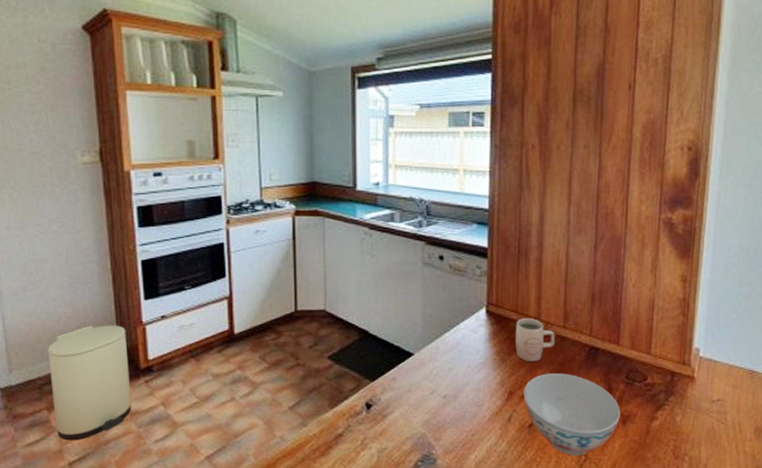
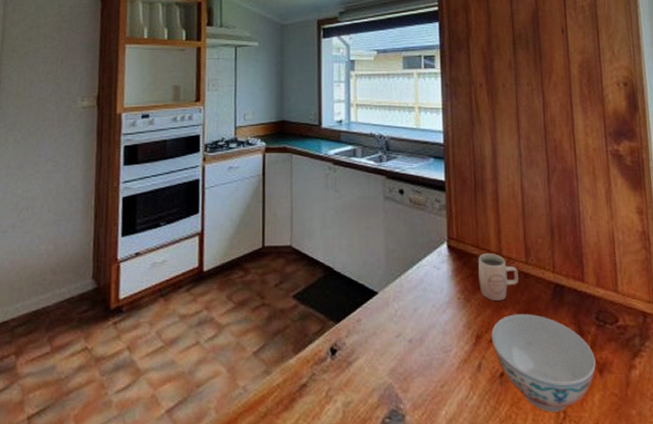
pedal bin: present [47,325,132,441] -> none [20,263,101,390]

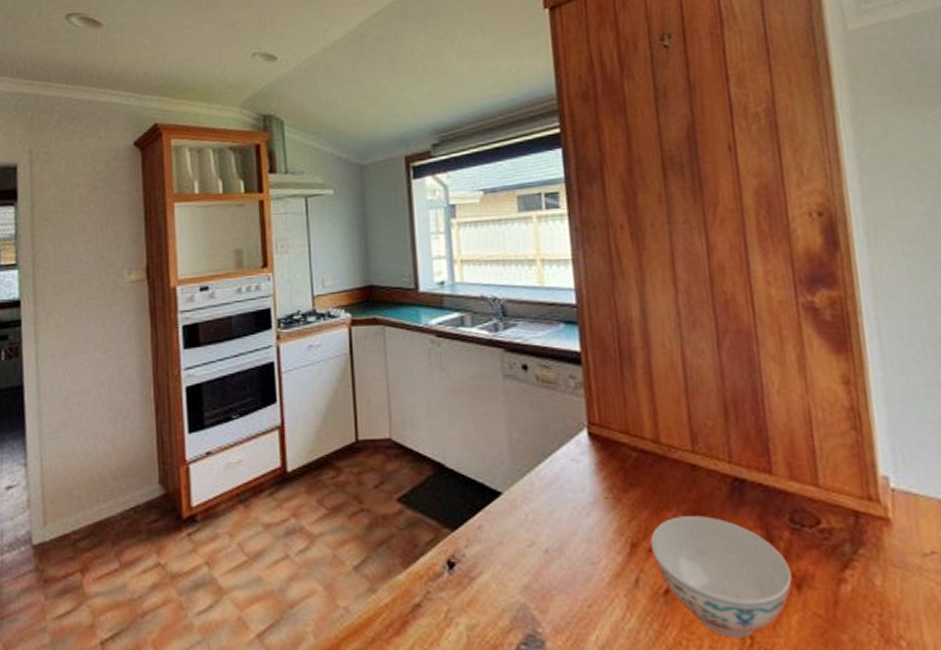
mug: present [477,254,519,301] -> none [628,441,684,500]

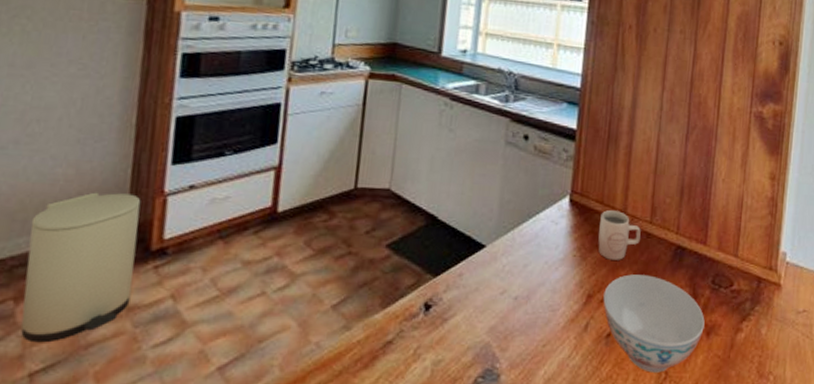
pedal bin: none [85,465,172,612] -> present [20,192,141,343]
mug: none [628,441,684,500] -> present [598,210,641,260]

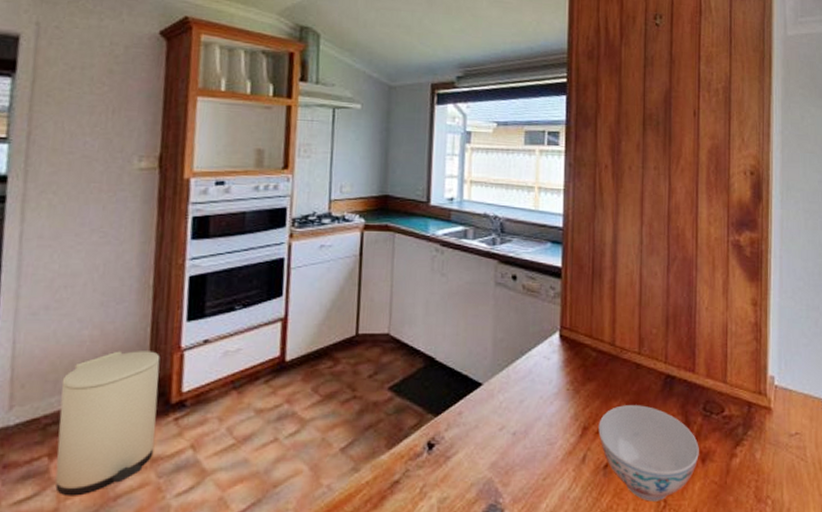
mug: present [598,210,641,260] -> none [589,344,630,392]

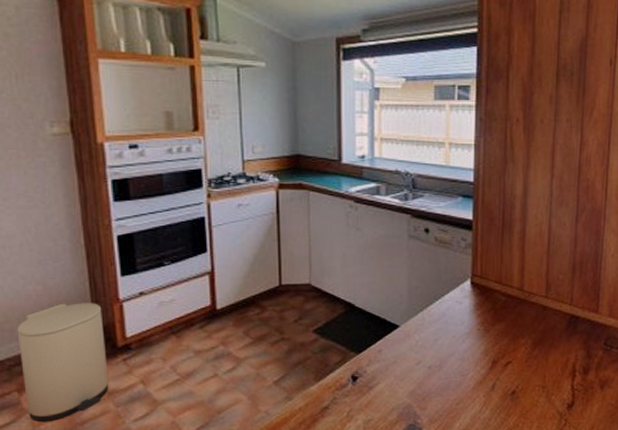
bowl: present [598,405,699,502] -> none [507,342,599,421]

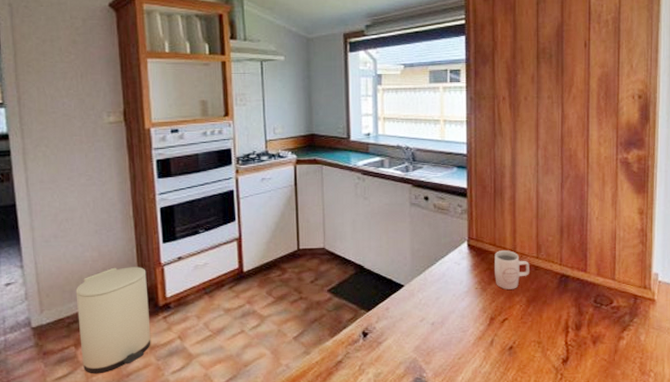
mug: none [498,289,537,331] -> present [494,250,529,290]

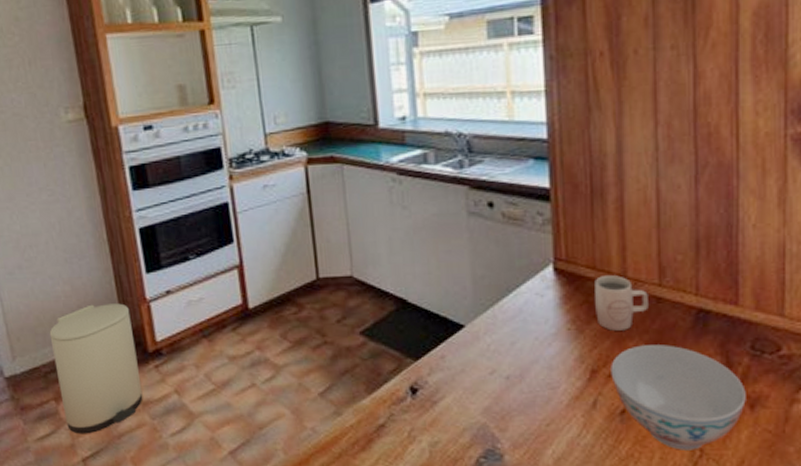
bowl: none [503,299,591,375] -> present [611,345,746,450]

